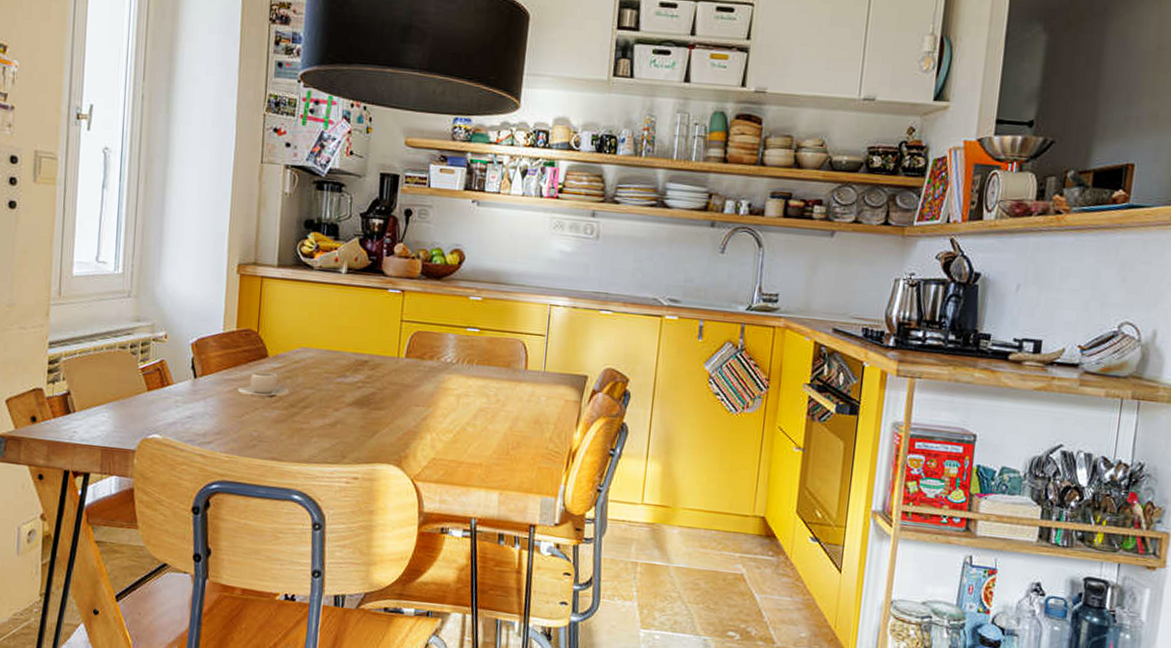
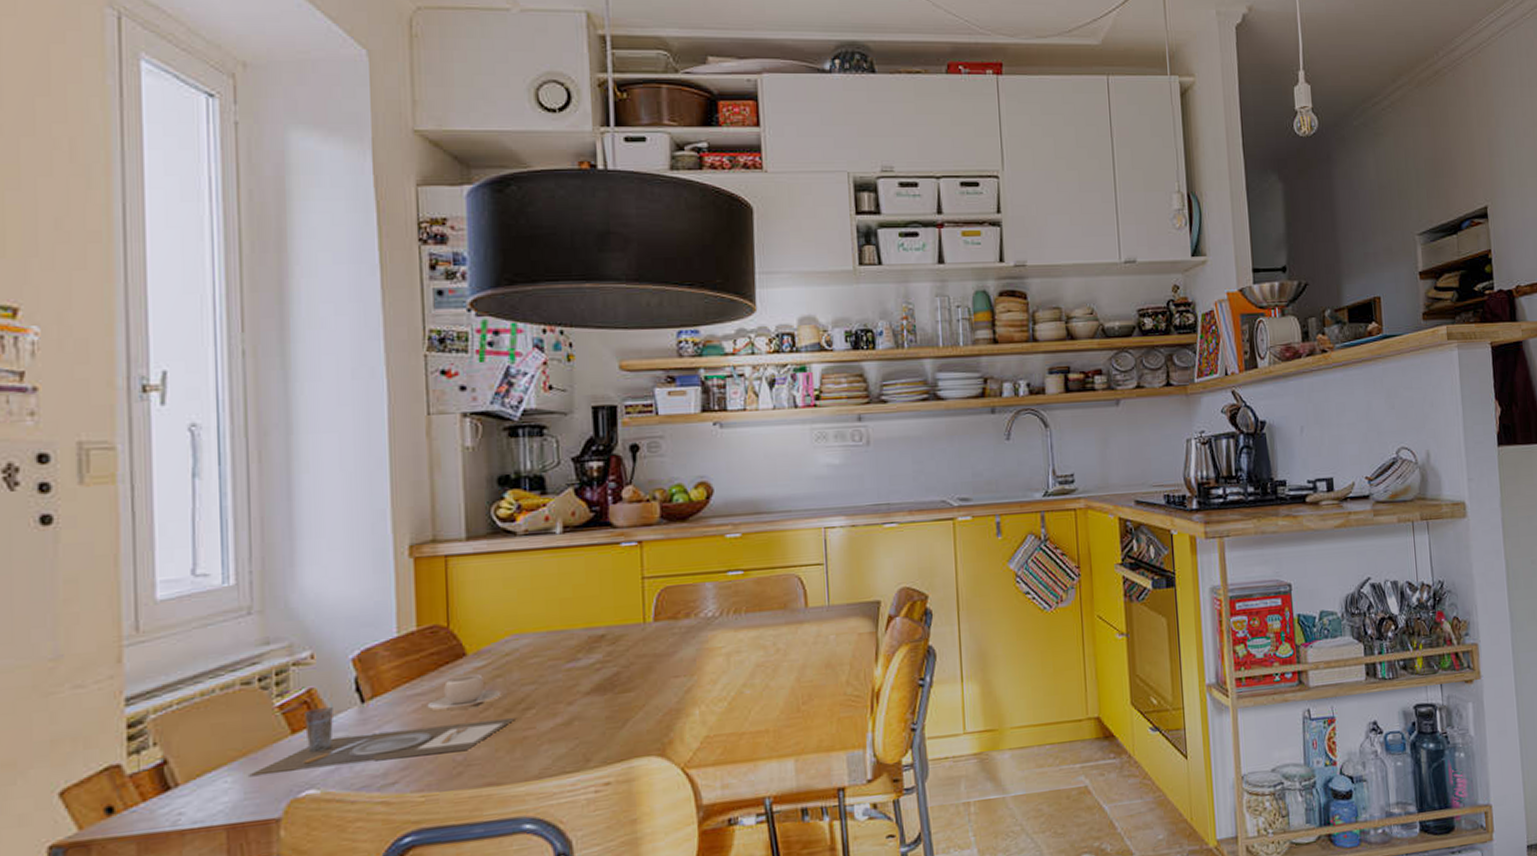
place setting: none [118,375,296,430] -> present [249,706,515,775]

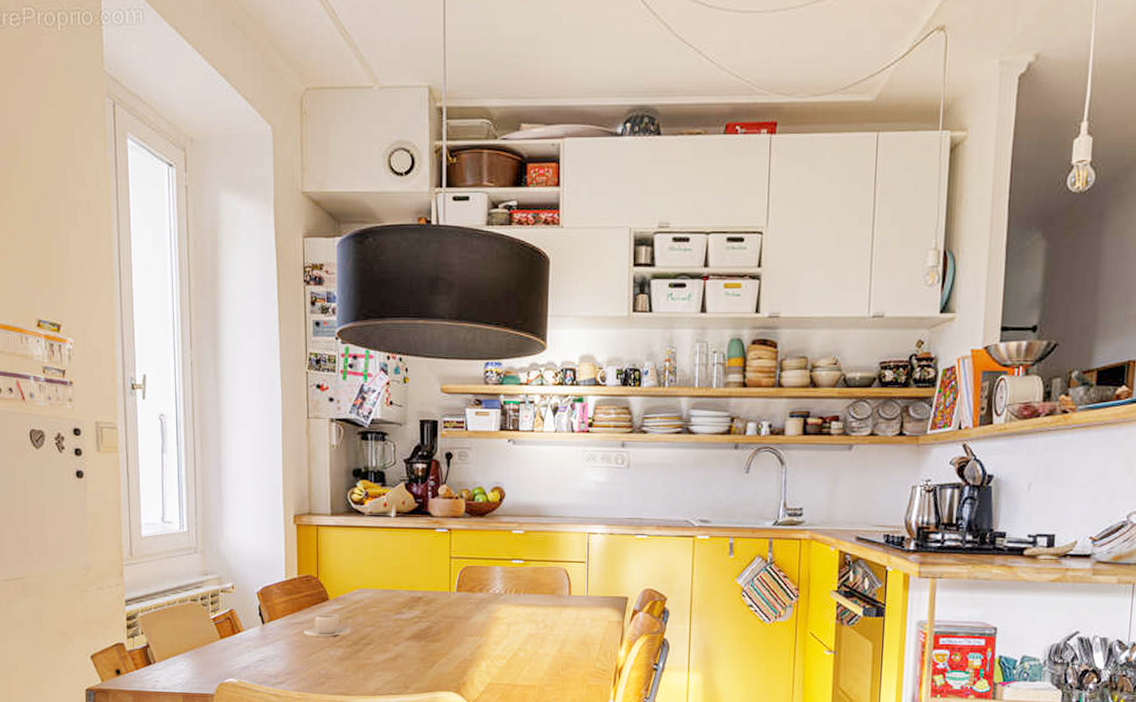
place setting: present [249,706,515,775] -> none [196,623,359,668]

